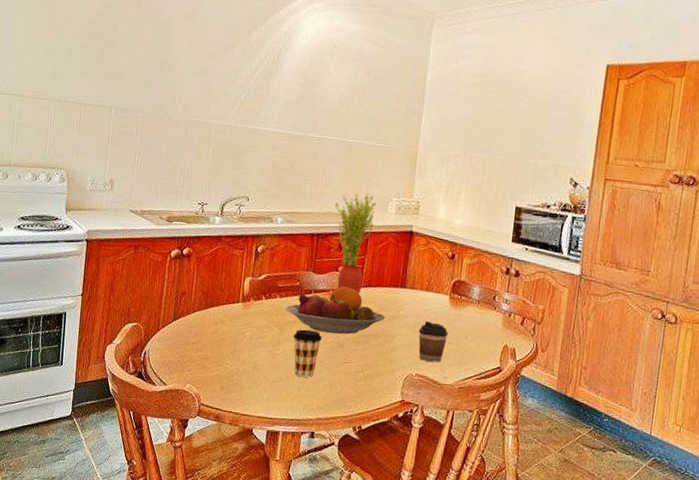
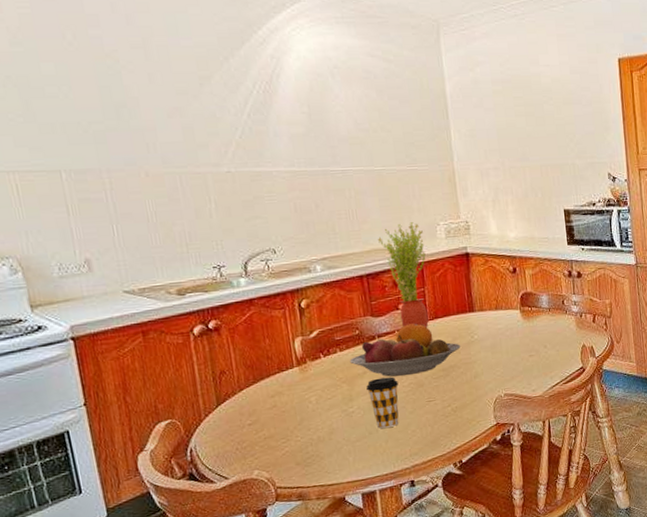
coffee cup: present [418,321,449,362] -> none [497,339,528,379]

